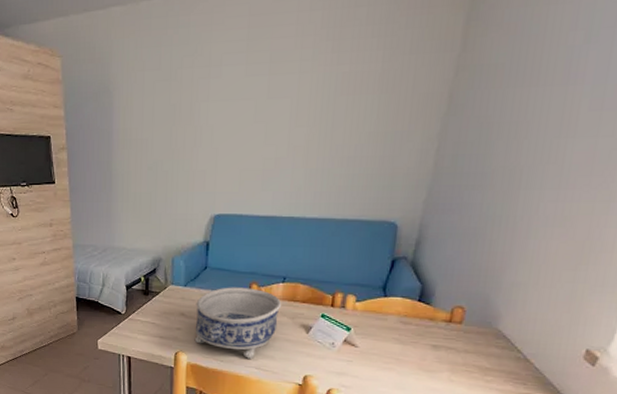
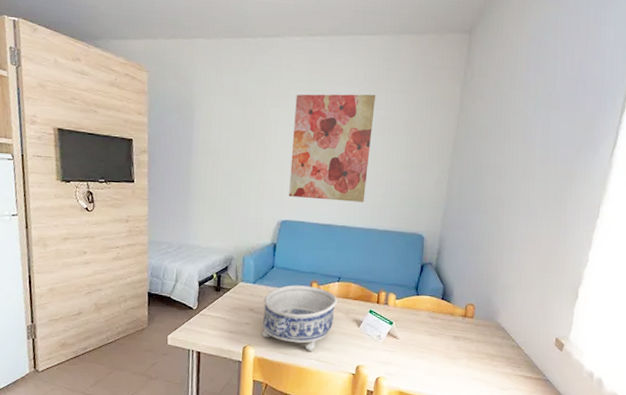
wall art: none [223,44,337,187] -> present [289,94,375,203]

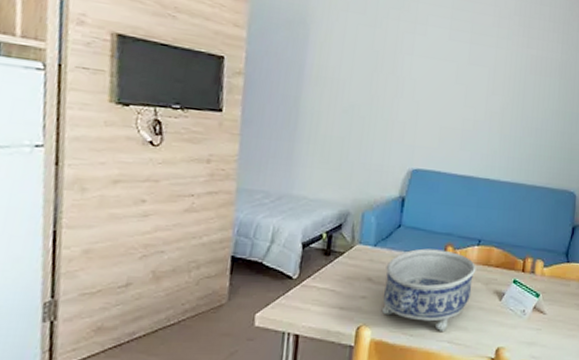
wall art: present [289,94,375,203] -> none [423,21,527,152]

